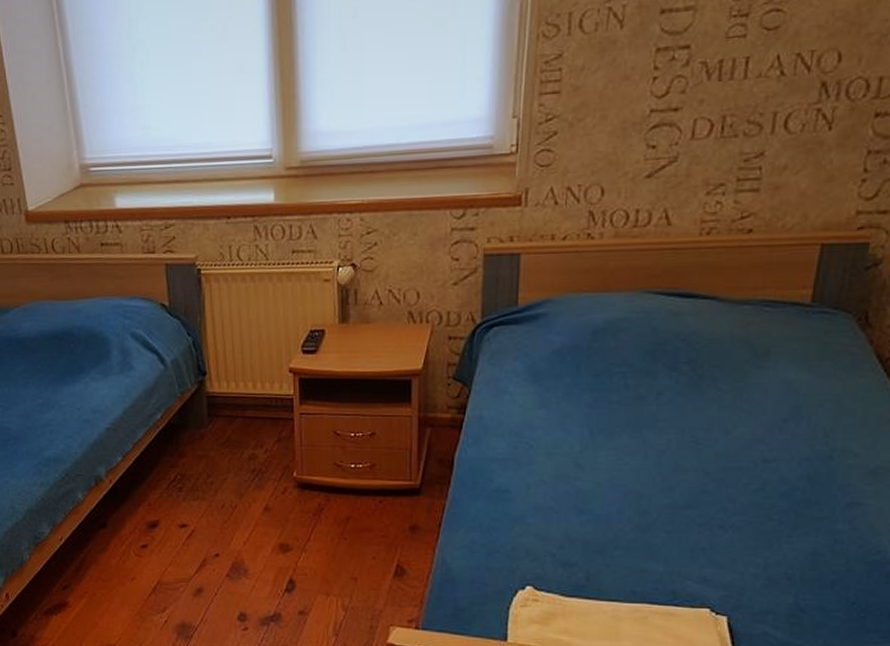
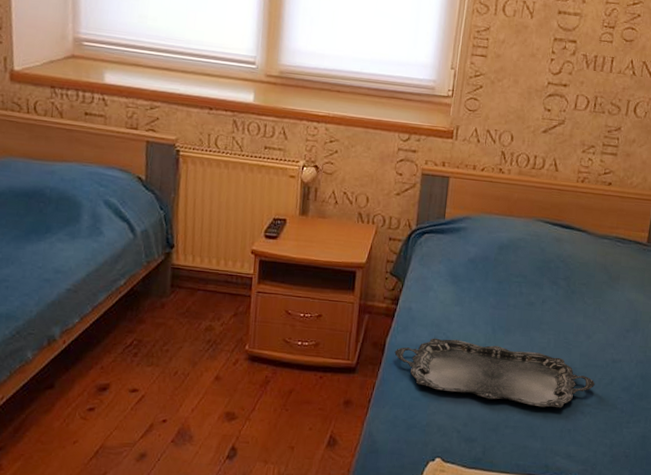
serving tray: none [466,449,739,523] -> present [394,338,595,408]

